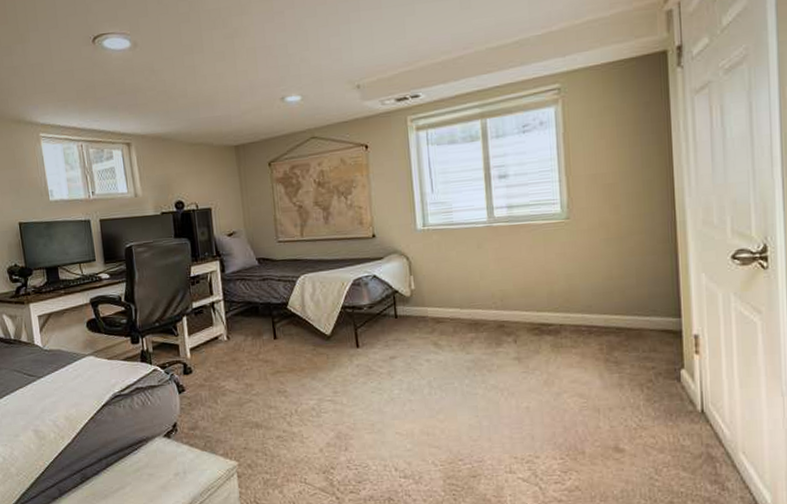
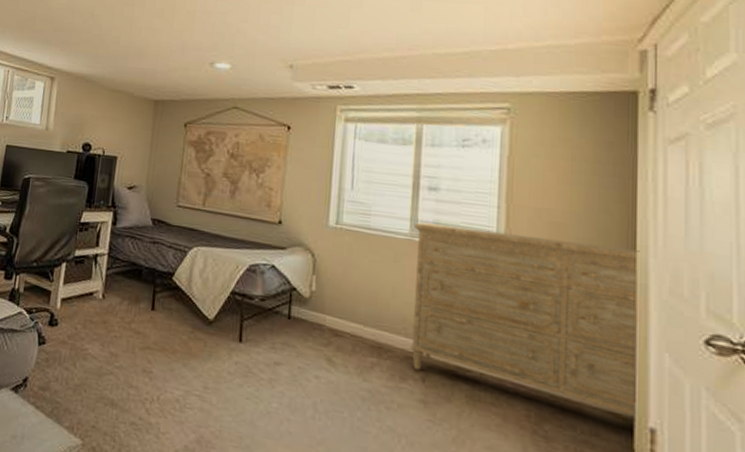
dresser: none [491,193,681,335] -> present [409,222,640,416]

